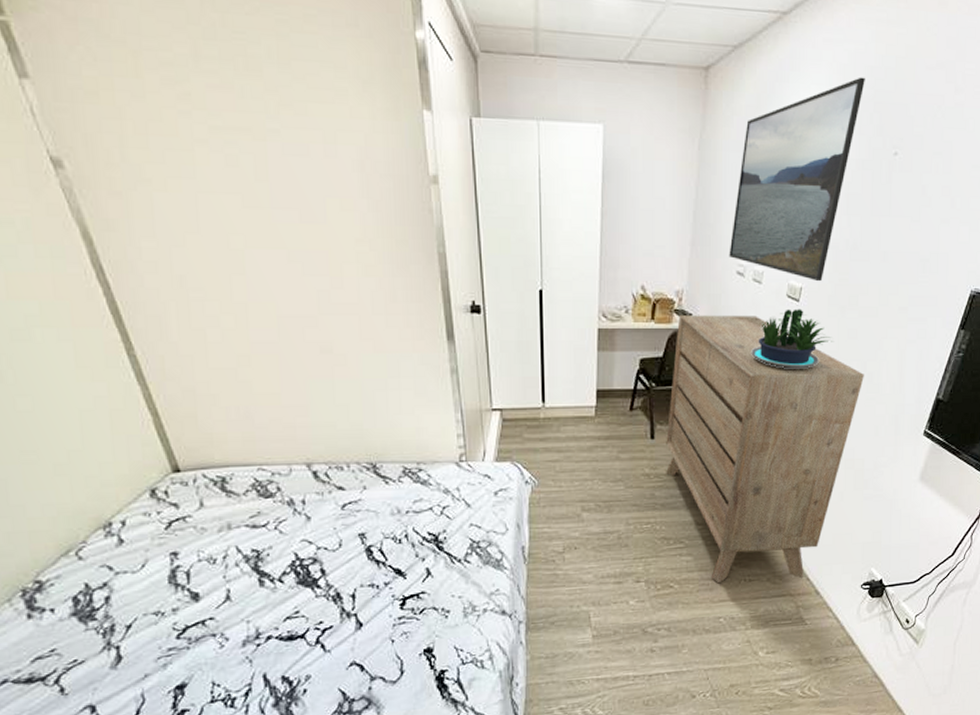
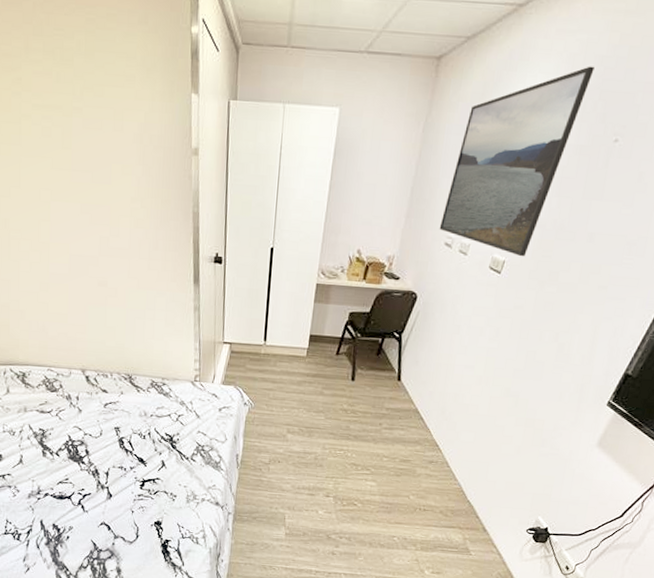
dresser: present [666,315,864,584] -> none [361,278,555,516]
potted plant: present [751,309,833,369] -> none [449,279,529,334]

